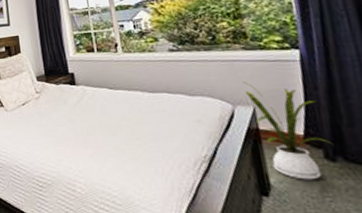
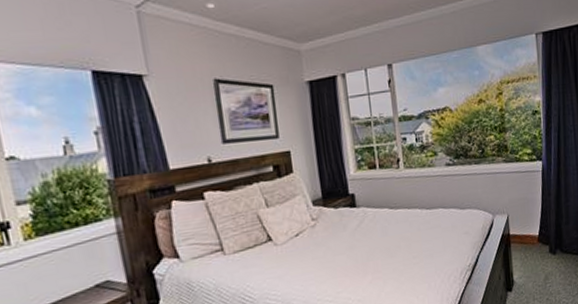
house plant: present [243,82,332,180] -> none [502,193,555,273]

